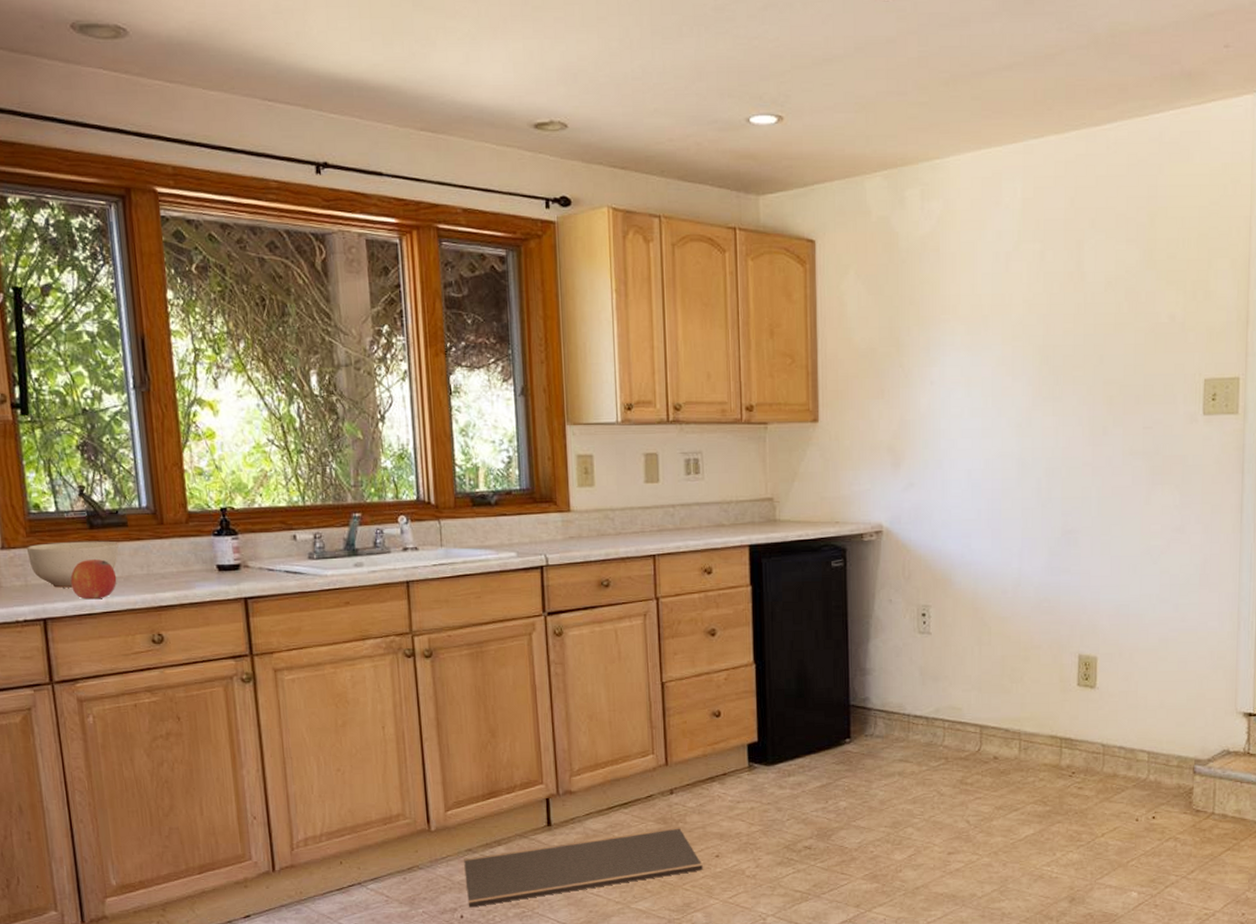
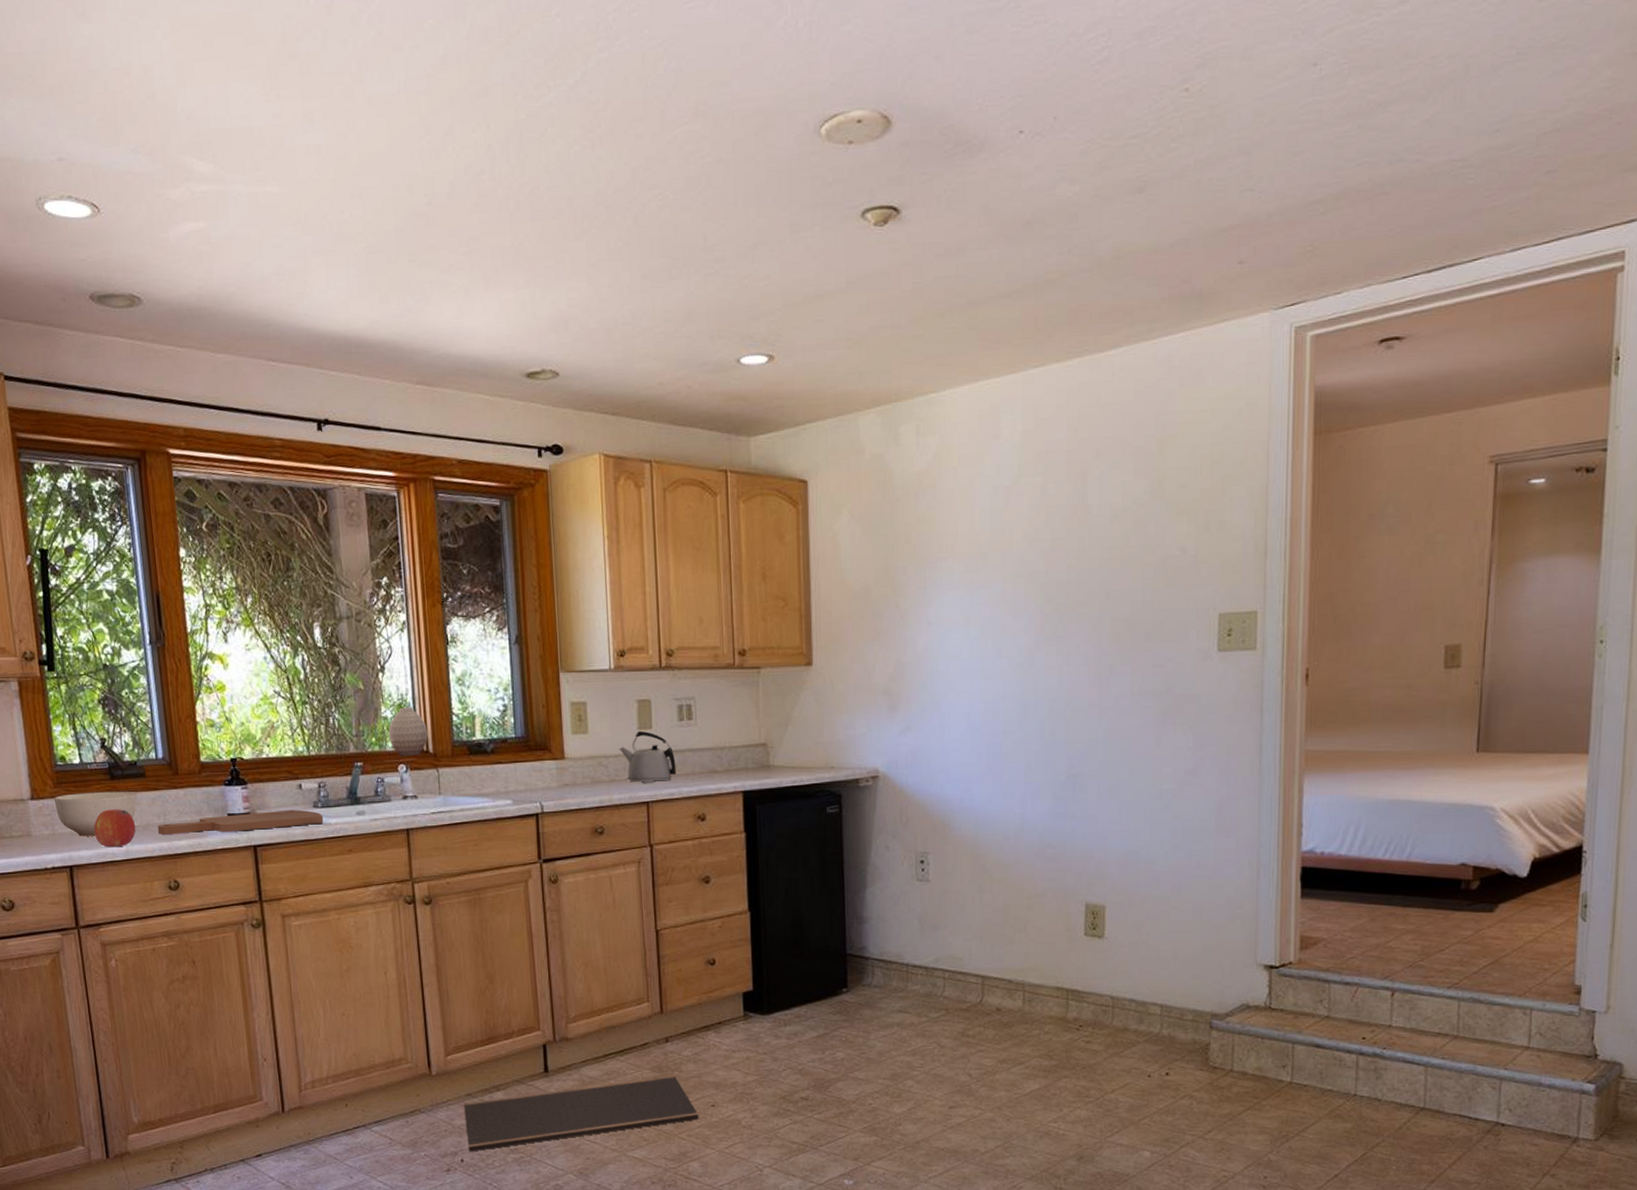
cutting board: none [140,561,319,586] -> present [157,809,324,835]
vase: none [388,457,430,508] -> present [388,707,428,757]
kettle: none [625,484,683,536] -> present [619,730,677,783]

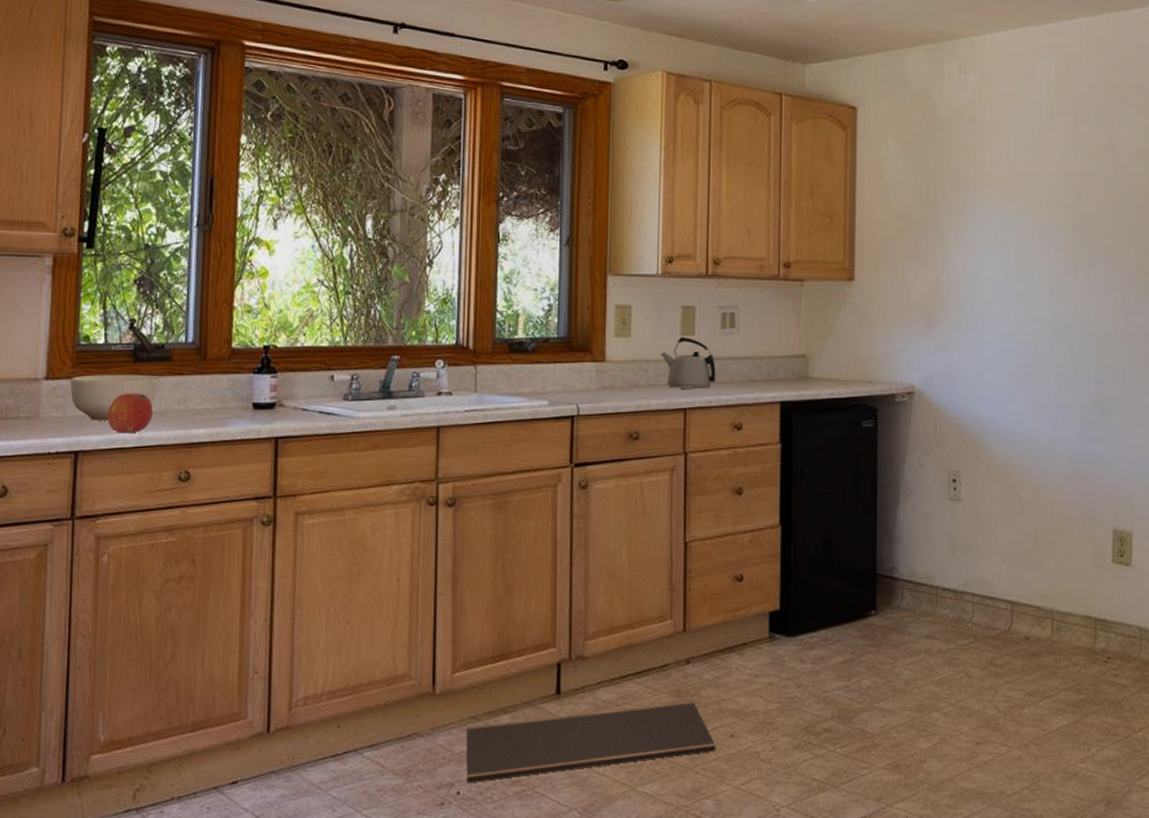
cutting board: present [157,809,324,835] -> none [175,401,353,423]
vase: present [388,707,428,757] -> none [429,302,469,353]

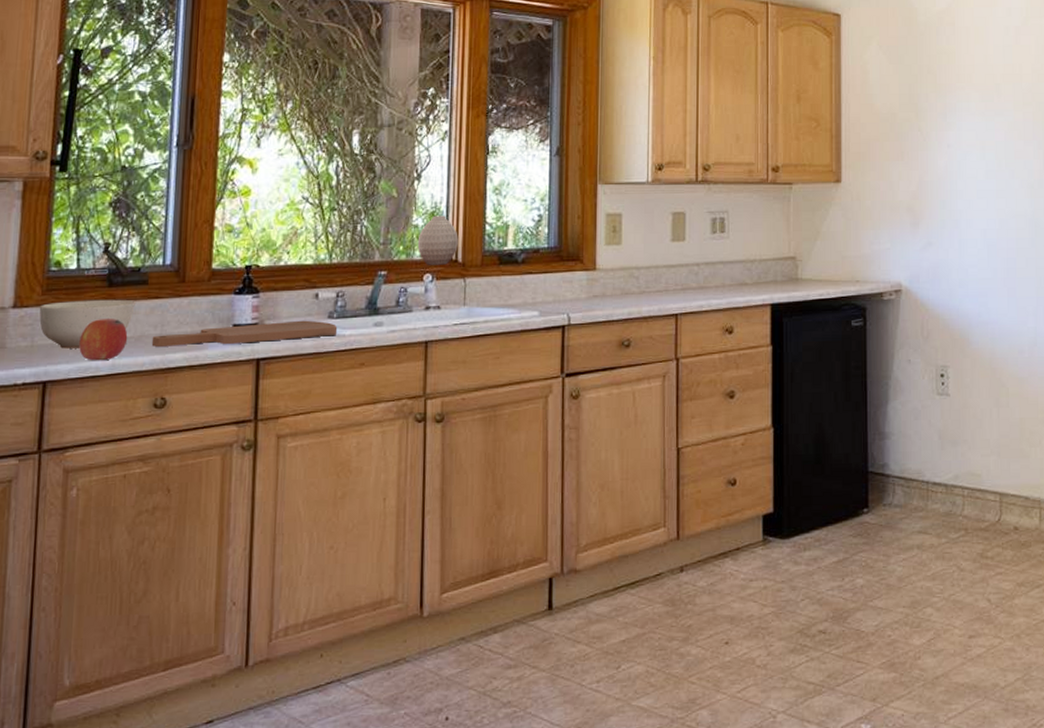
cutting board: none [175,401,353,423] -> present [151,320,338,347]
vase: none [429,302,469,353] -> present [417,215,458,266]
door mat: present [466,701,716,783] -> none [455,609,711,708]
kettle: present [660,336,716,389] -> none [651,242,707,295]

